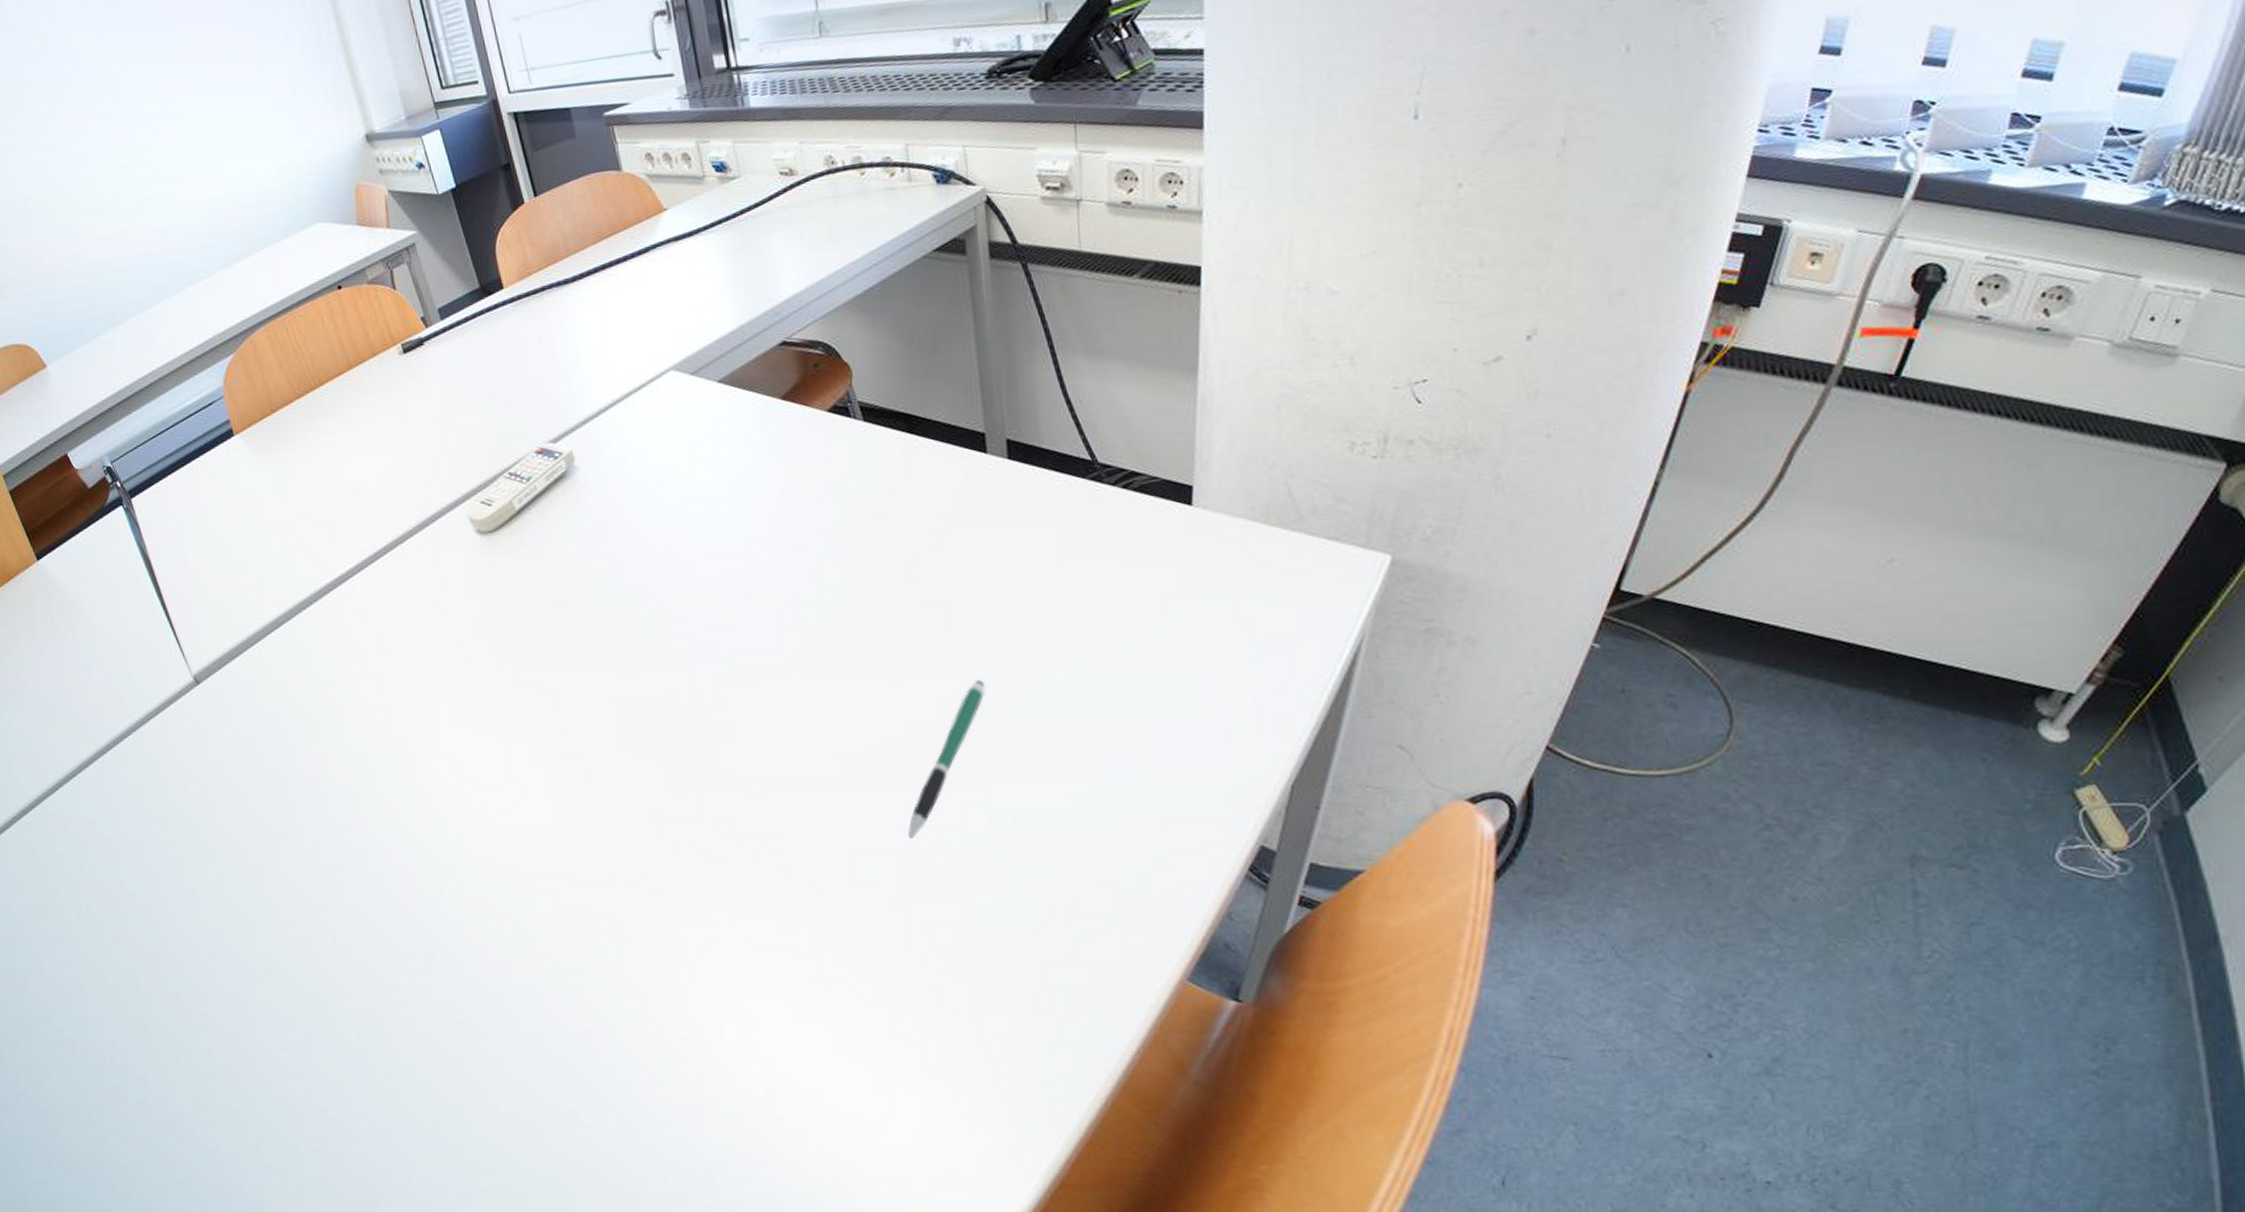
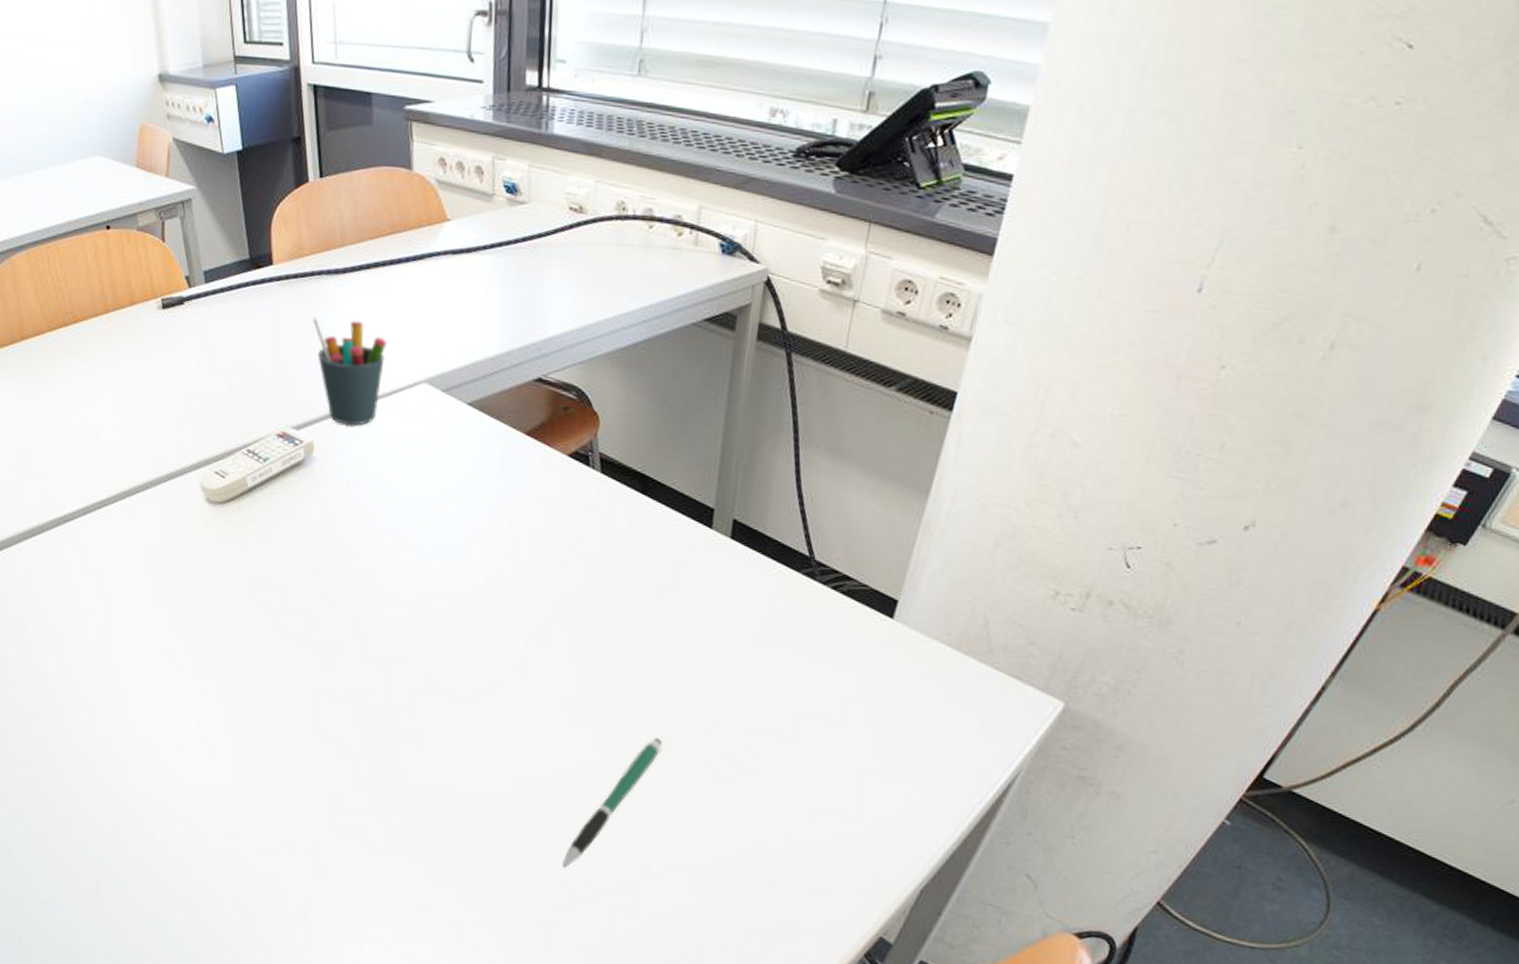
pen holder: none [551,324,630,429] -> present [313,317,387,427]

